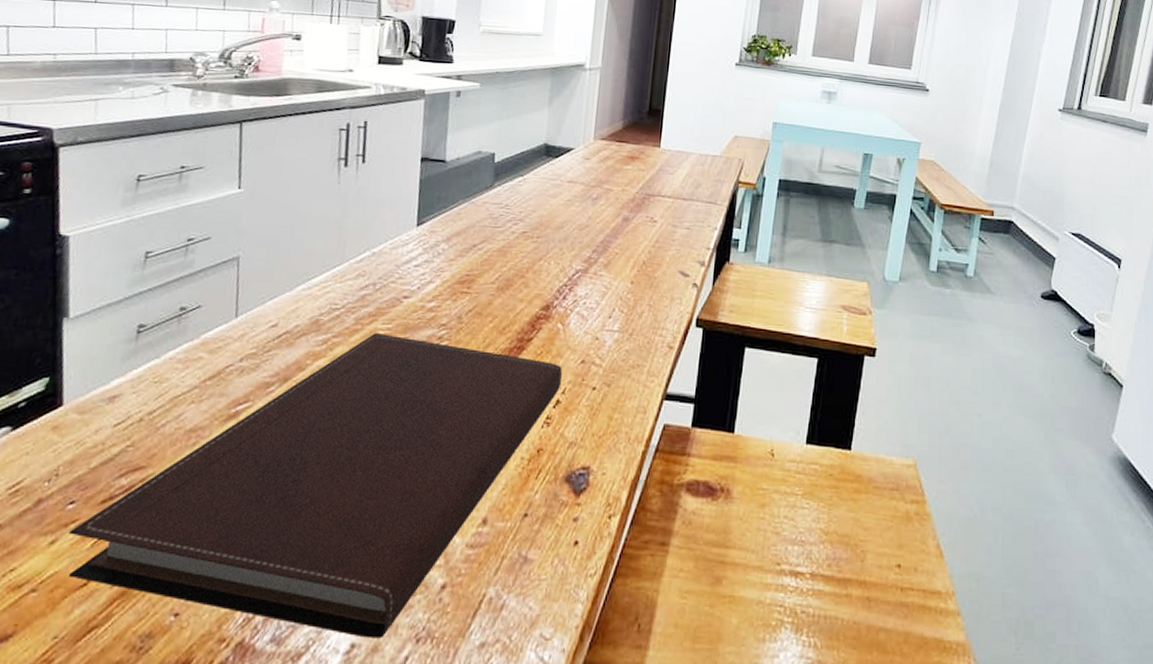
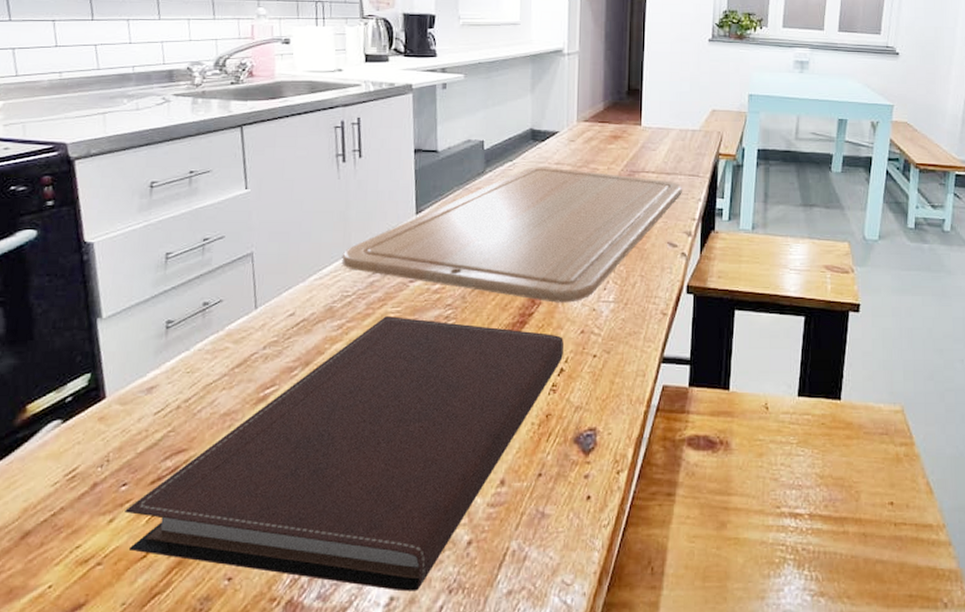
chopping board: none [333,183,698,330] -> present [342,167,682,303]

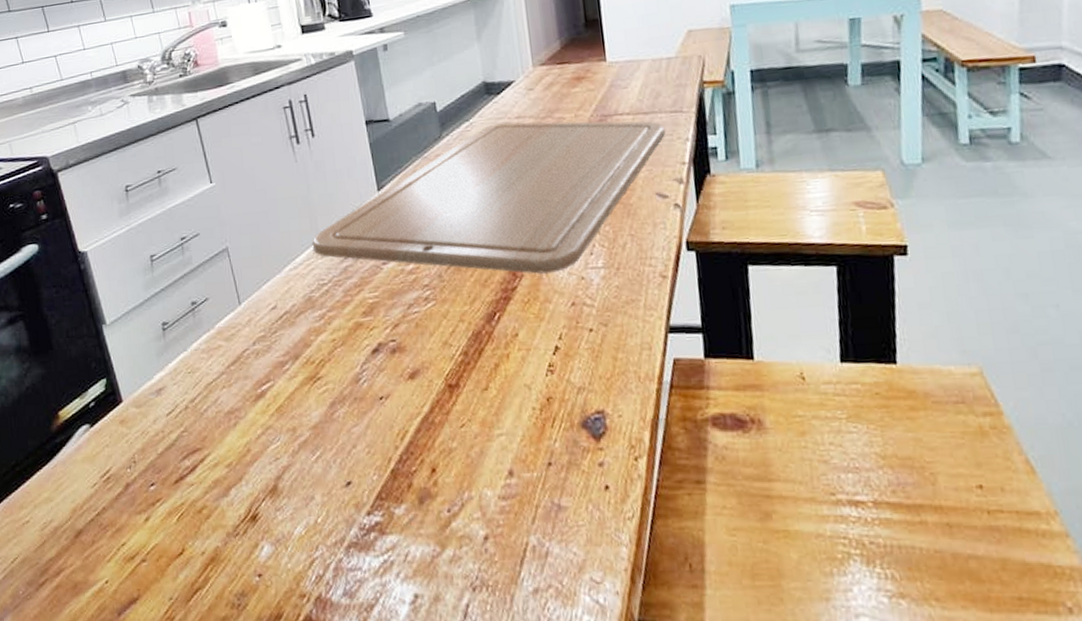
notebook: present [125,316,563,592] -> none [157,302,556,589]

